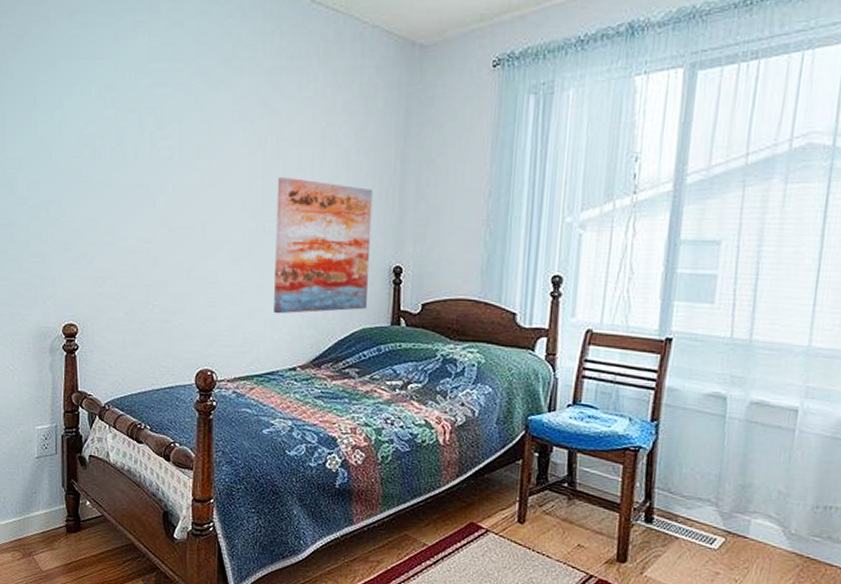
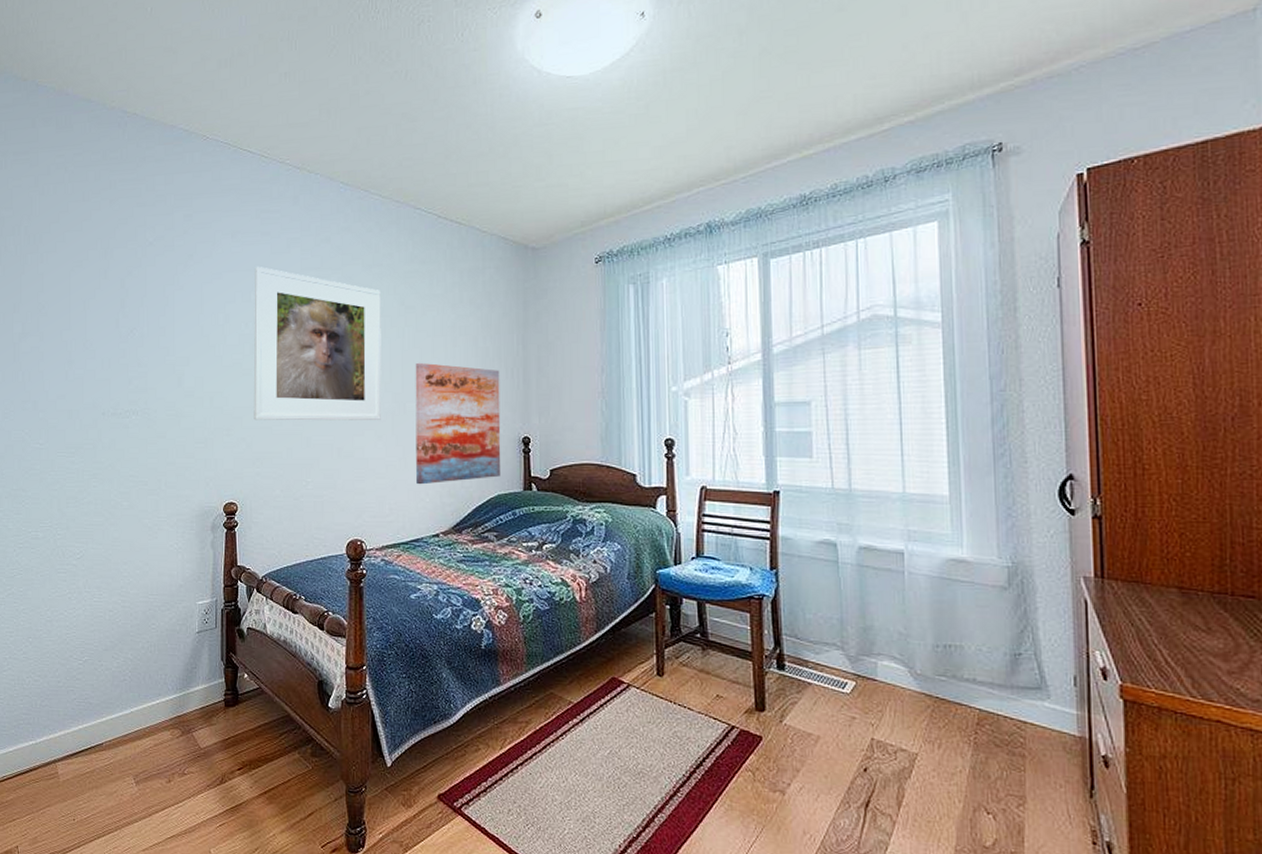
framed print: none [94,54,241,240] -> present [253,267,382,421]

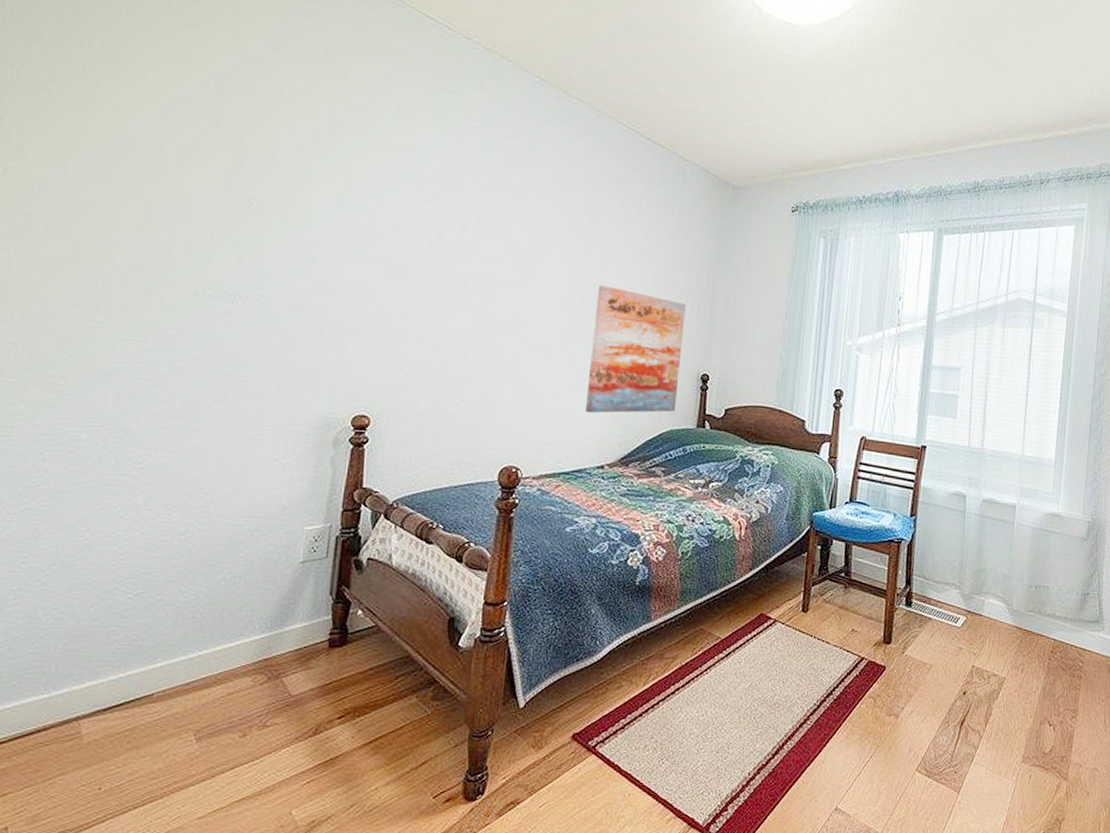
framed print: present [253,267,382,421] -> none [402,151,569,340]

